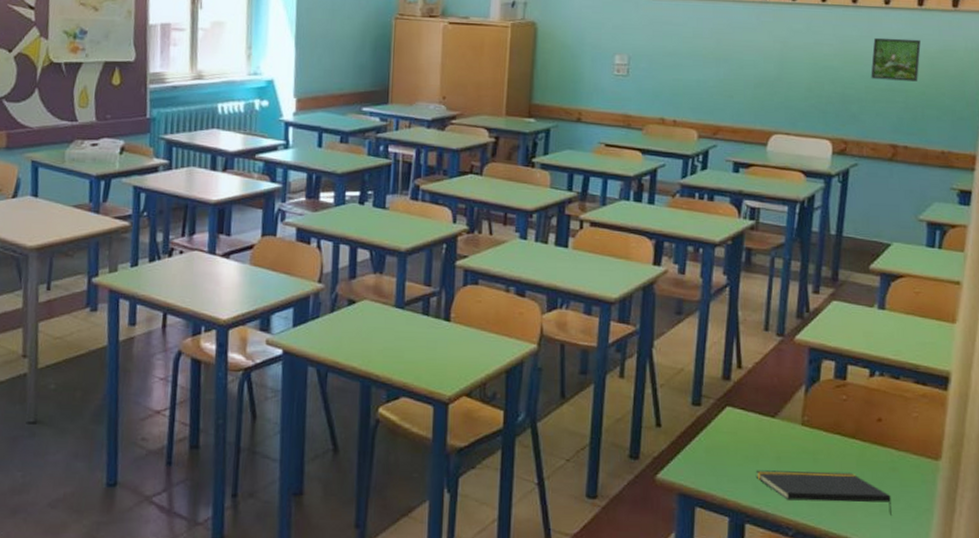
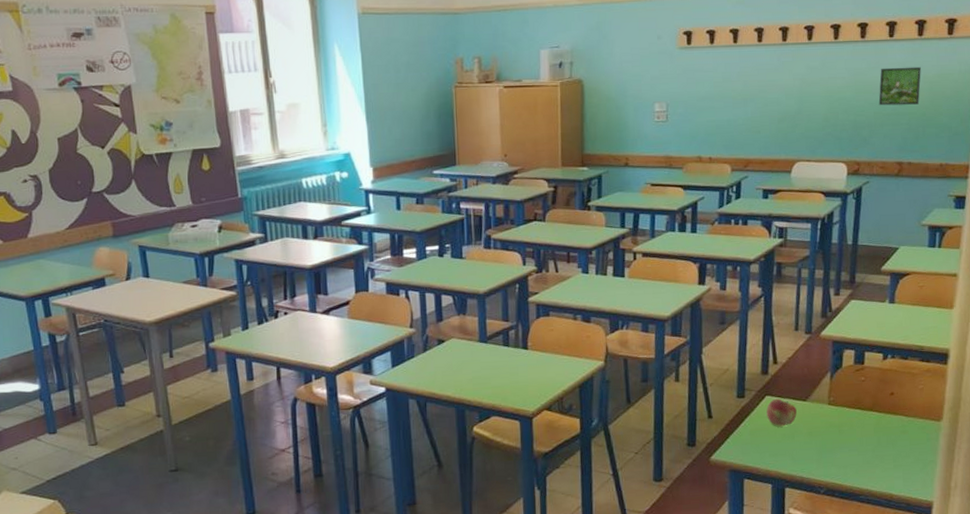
fruit: none [726,411,763,447] -> present [766,398,797,427]
notepad: present [755,470,892,516] -> none [792,438,903,469]

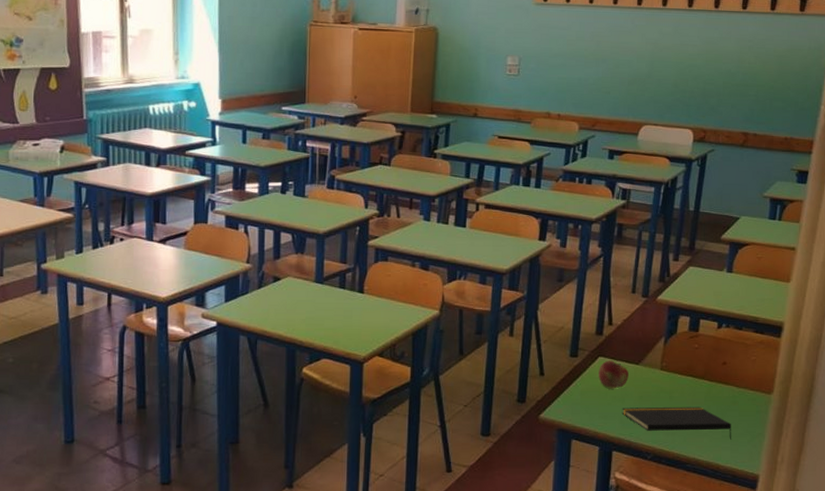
notepad: none [792,438,903,469] -> present [622,406,731,440]
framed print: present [878,66,921,106] -> none [728,38,771,77]

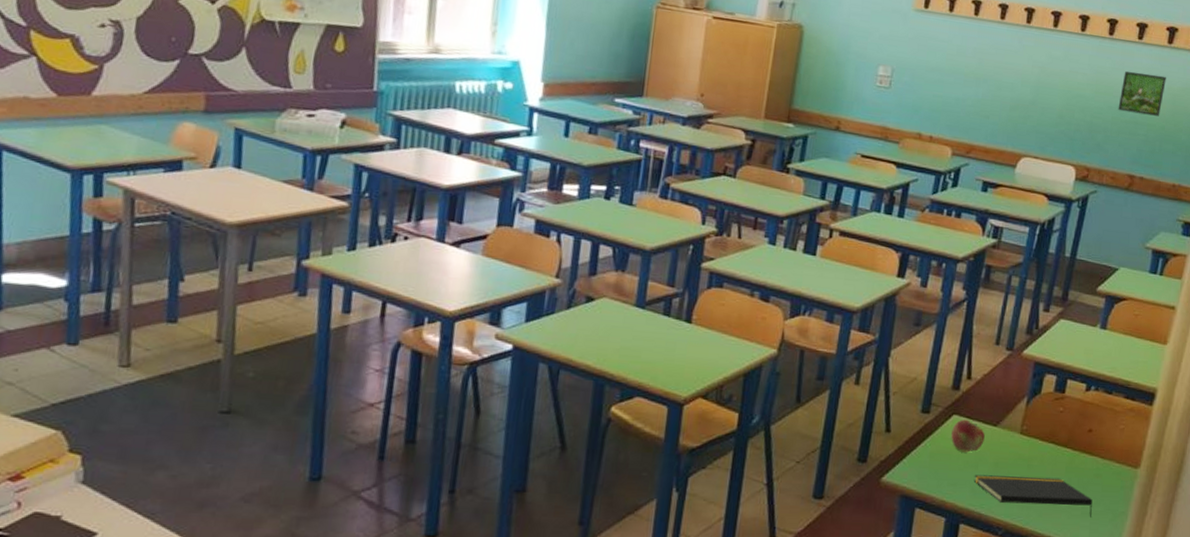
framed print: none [728,38,771,77] -> present [1118,70,1166,116]

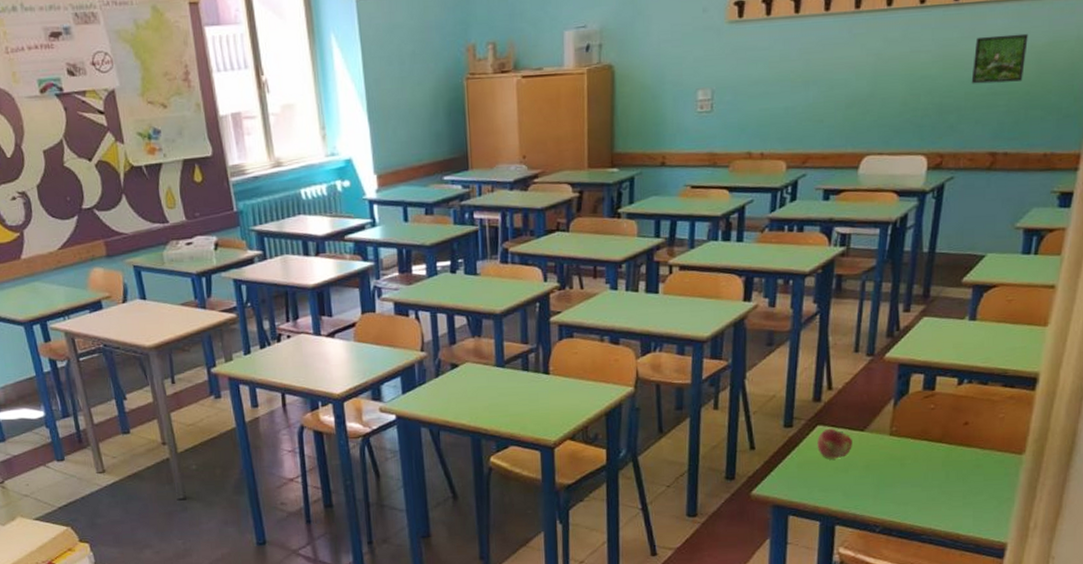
notepad: present [973,474,1093,518] -> none [845,473,974,507]

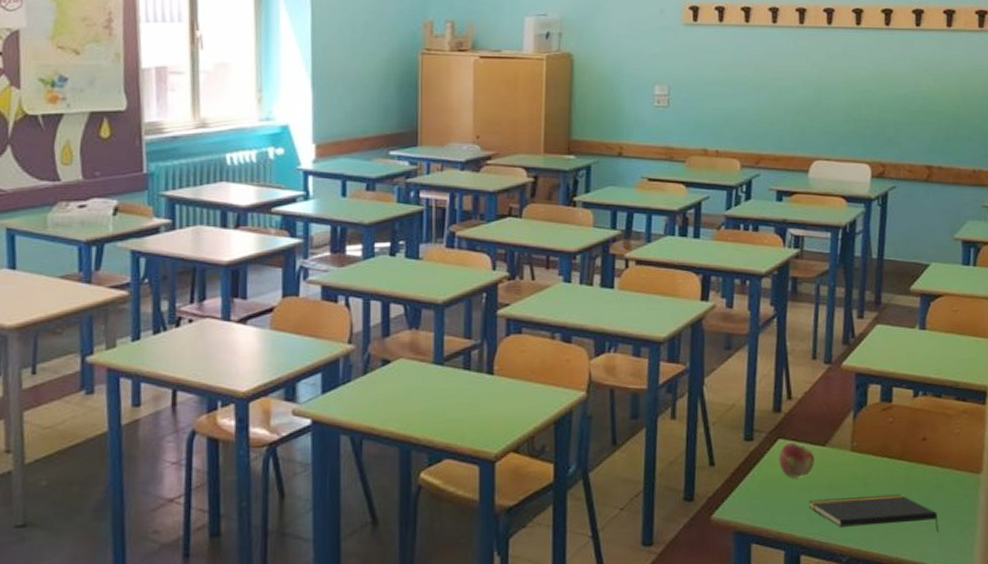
notepad: none [845,473,974,507] -> present [808,493,938,532]
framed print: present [971,33,1028,84] -> none [905,59,951,102]

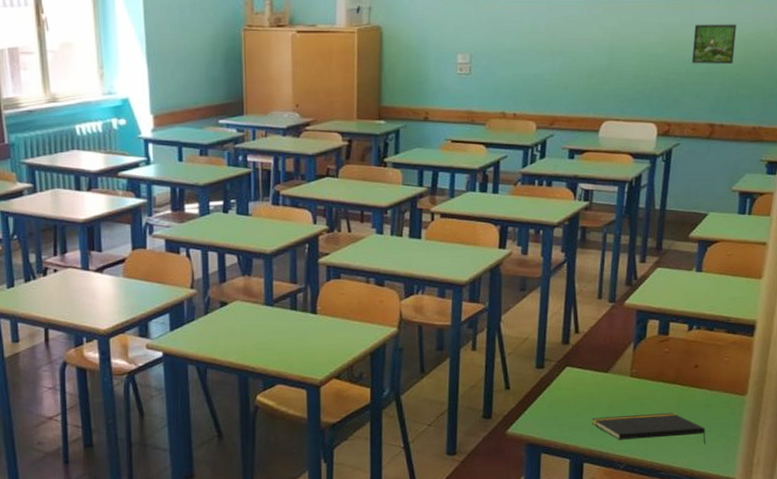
fruit: present [779,442,814,478] -> none [566,369,598,400]
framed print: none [905,59,951,102] -> present [691,24,737,64]

